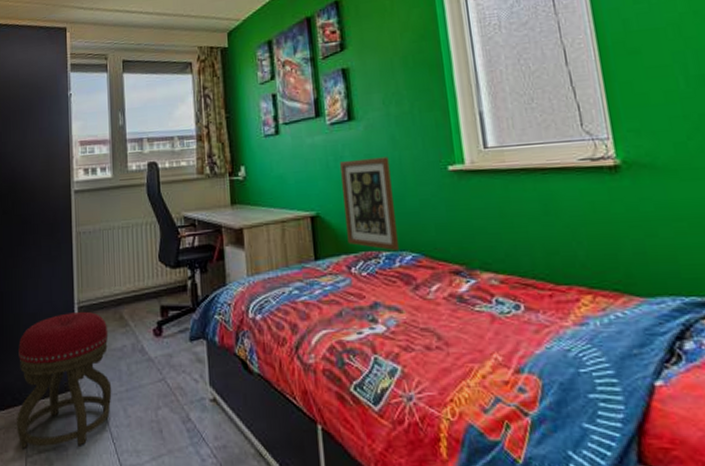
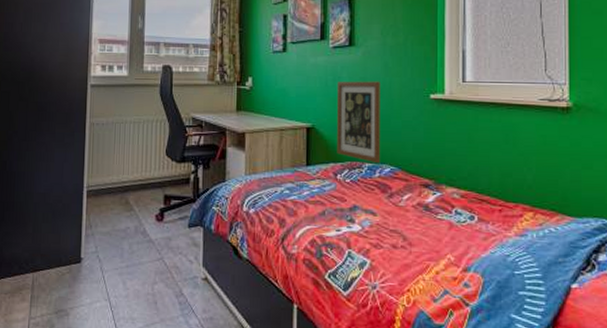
stool: present [16,312,112,448] -> none [21,195,114,312]

